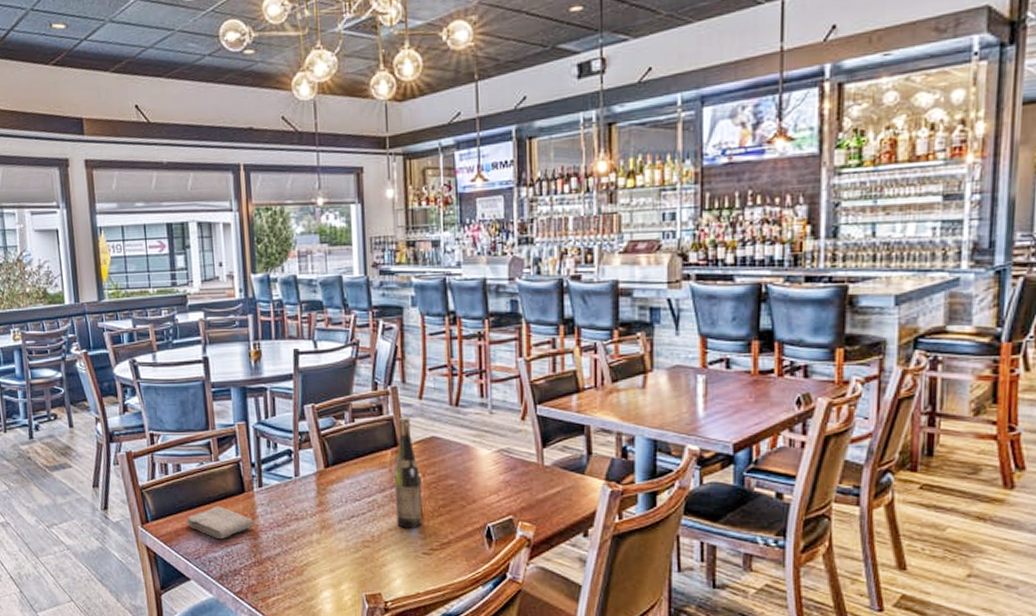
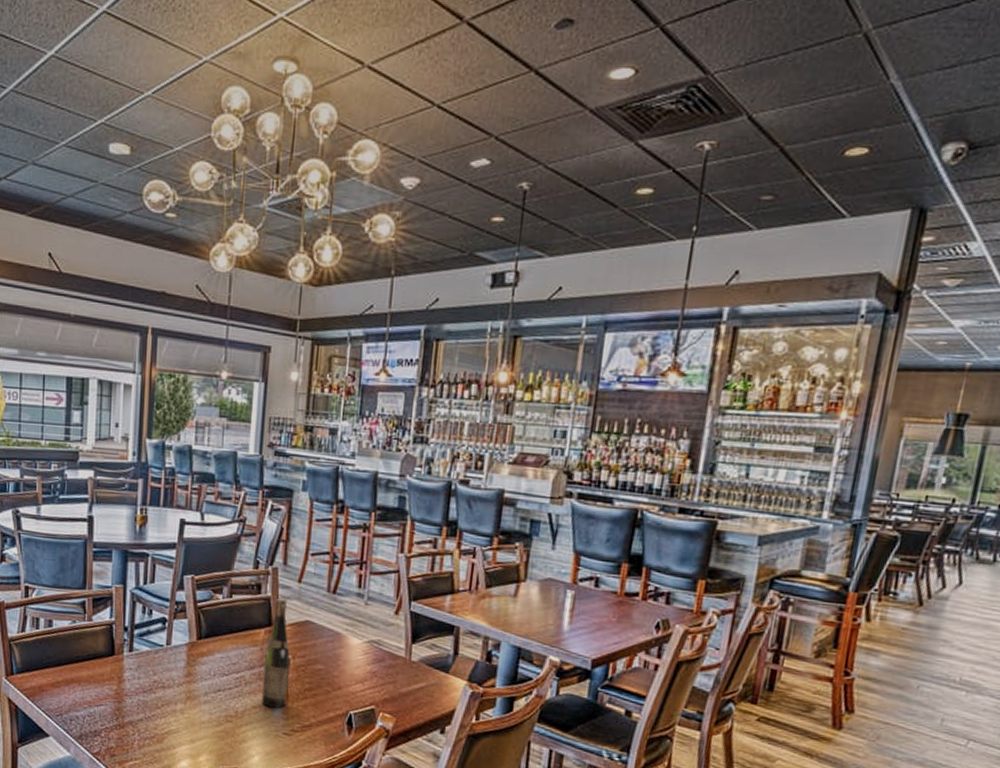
washcloth: present [186,506,255,539] -> none [52,665,121,699]

